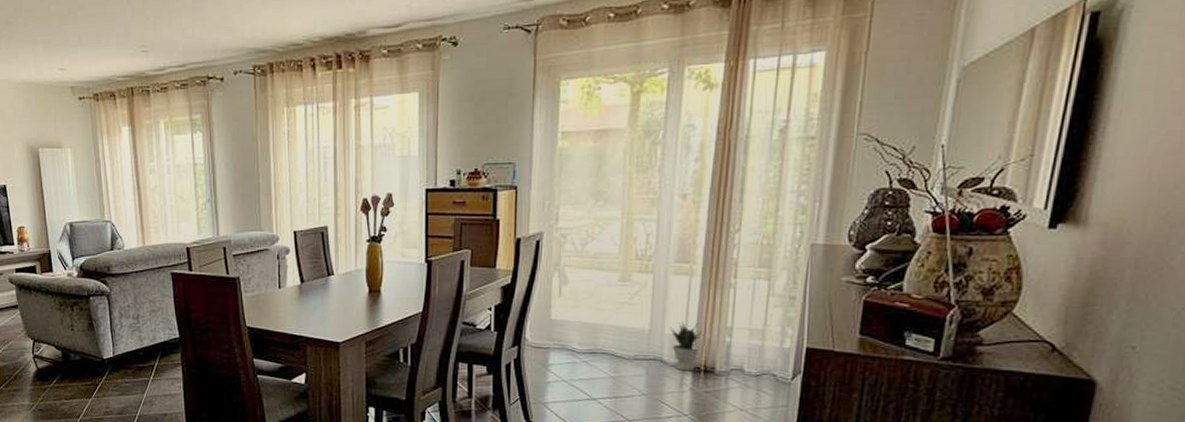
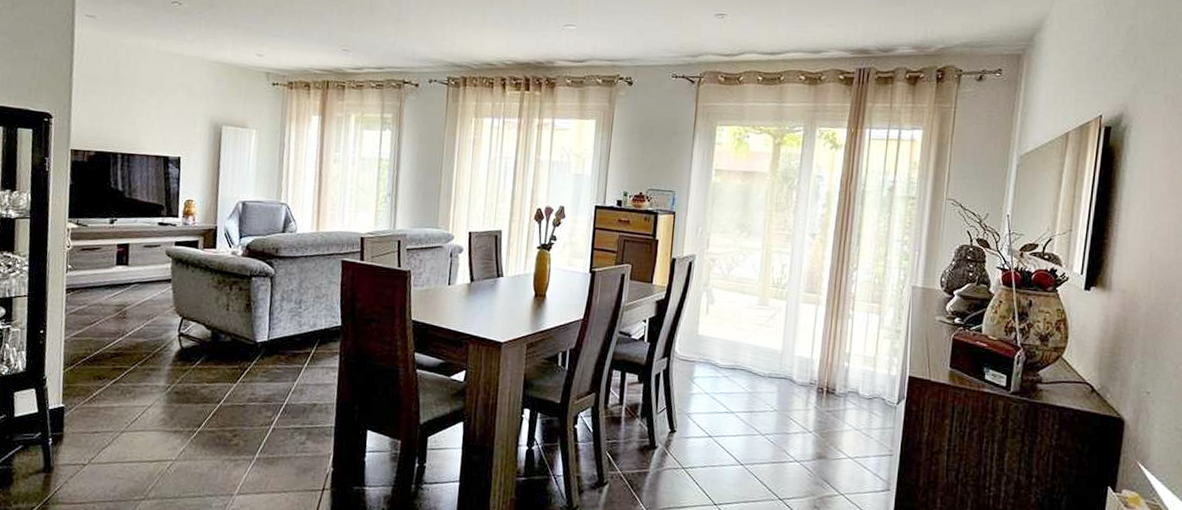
potted plant: present [670,322,704,371] -> none [799,345,827,391]

